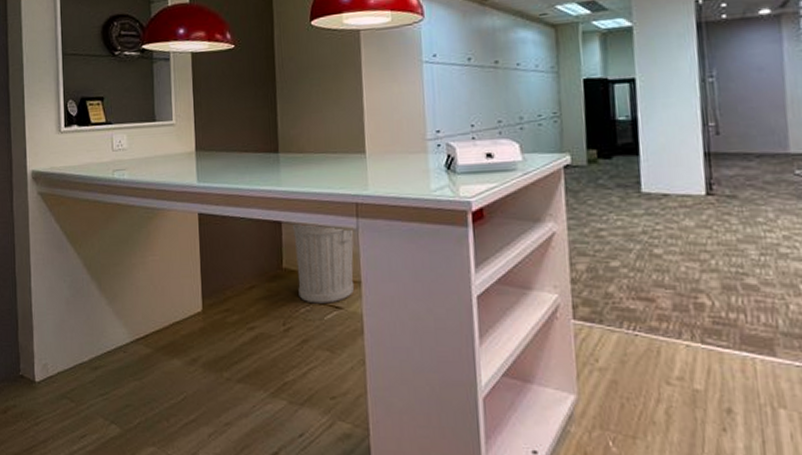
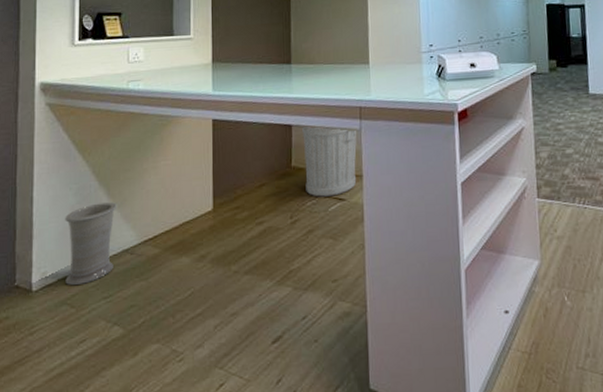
vase: none [61,297,109,380] -> present [65,202,118,286]

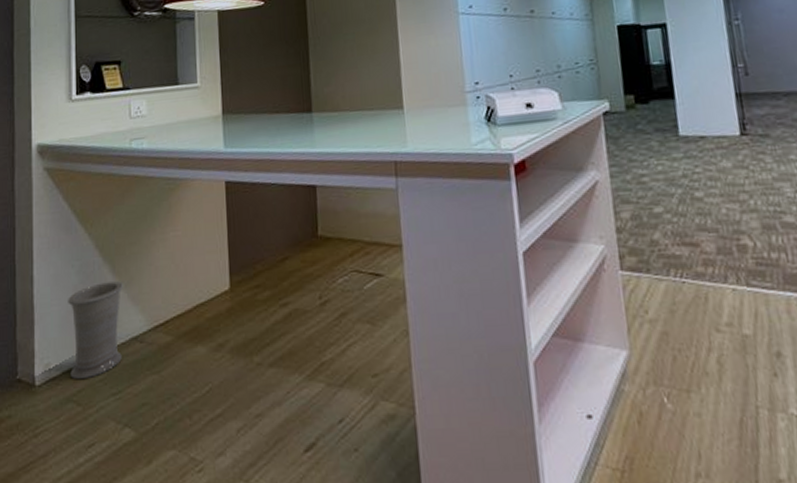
trash can: present [302,127,357,197] -> none [328,187,395,273]

